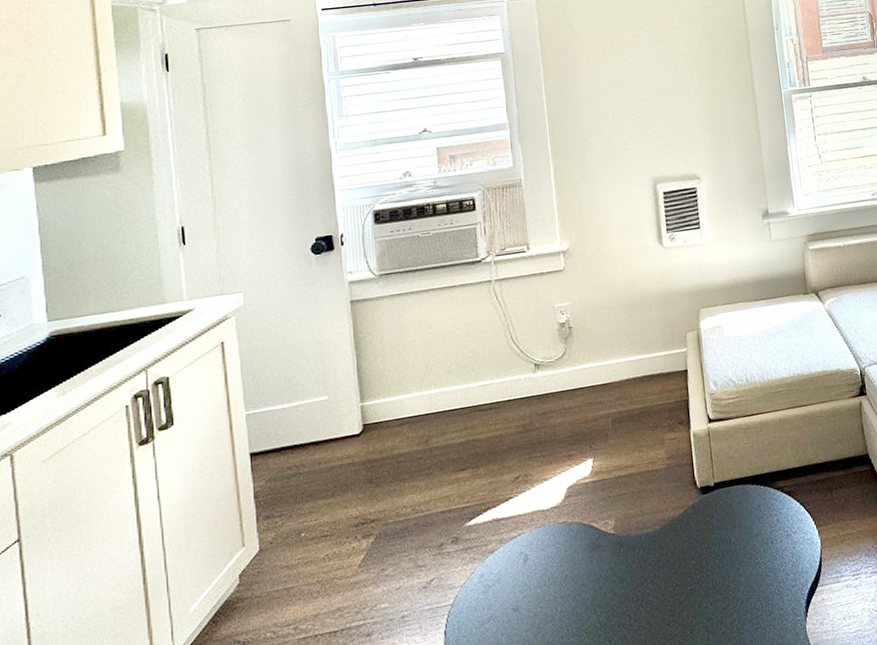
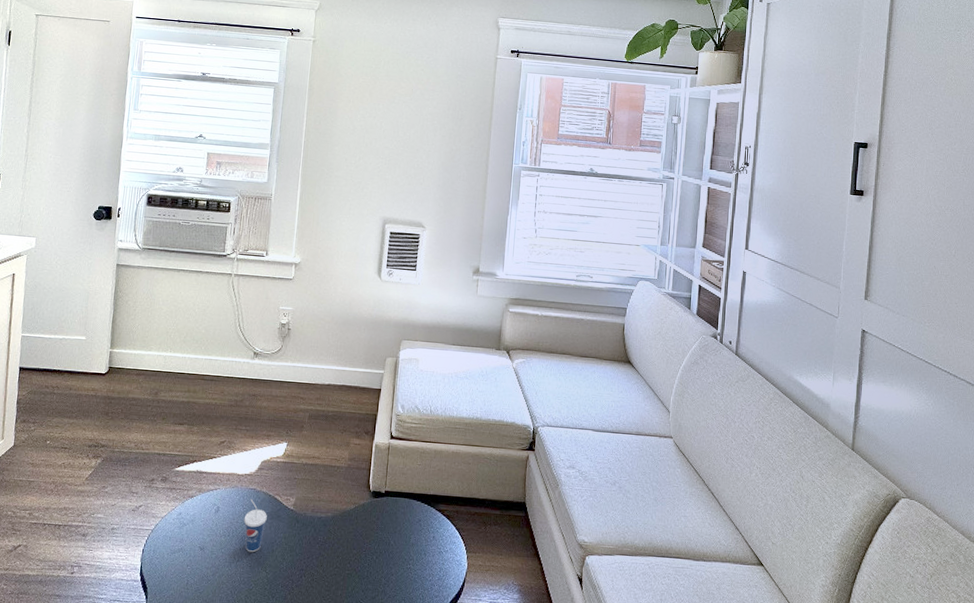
cup: none [559,534,586,598] -> present [244,499,267,553]

